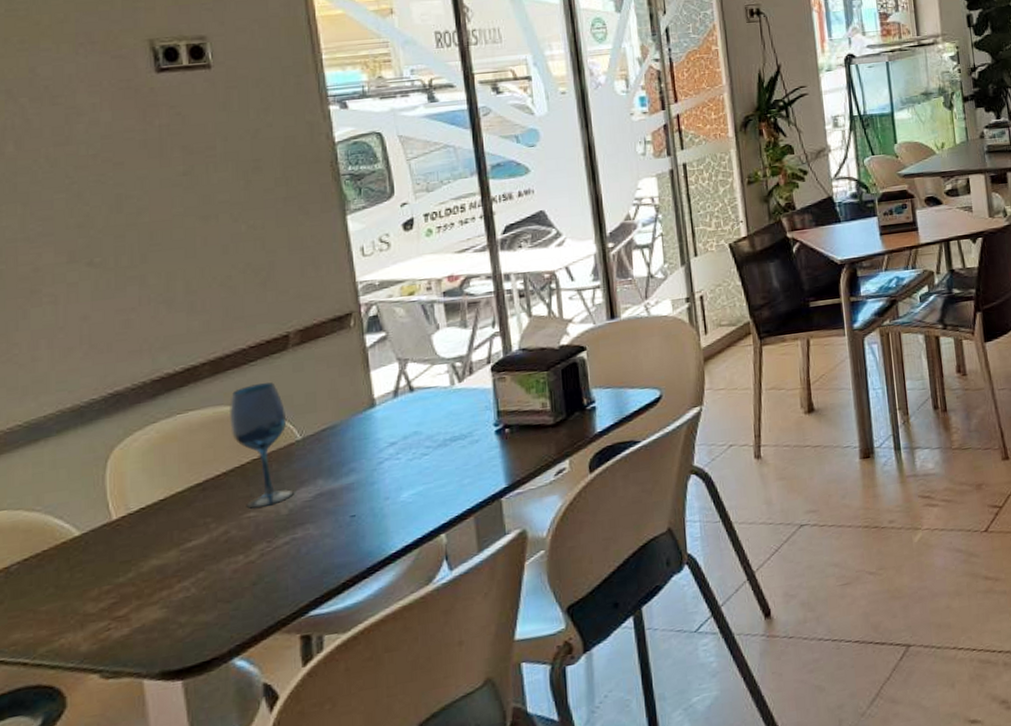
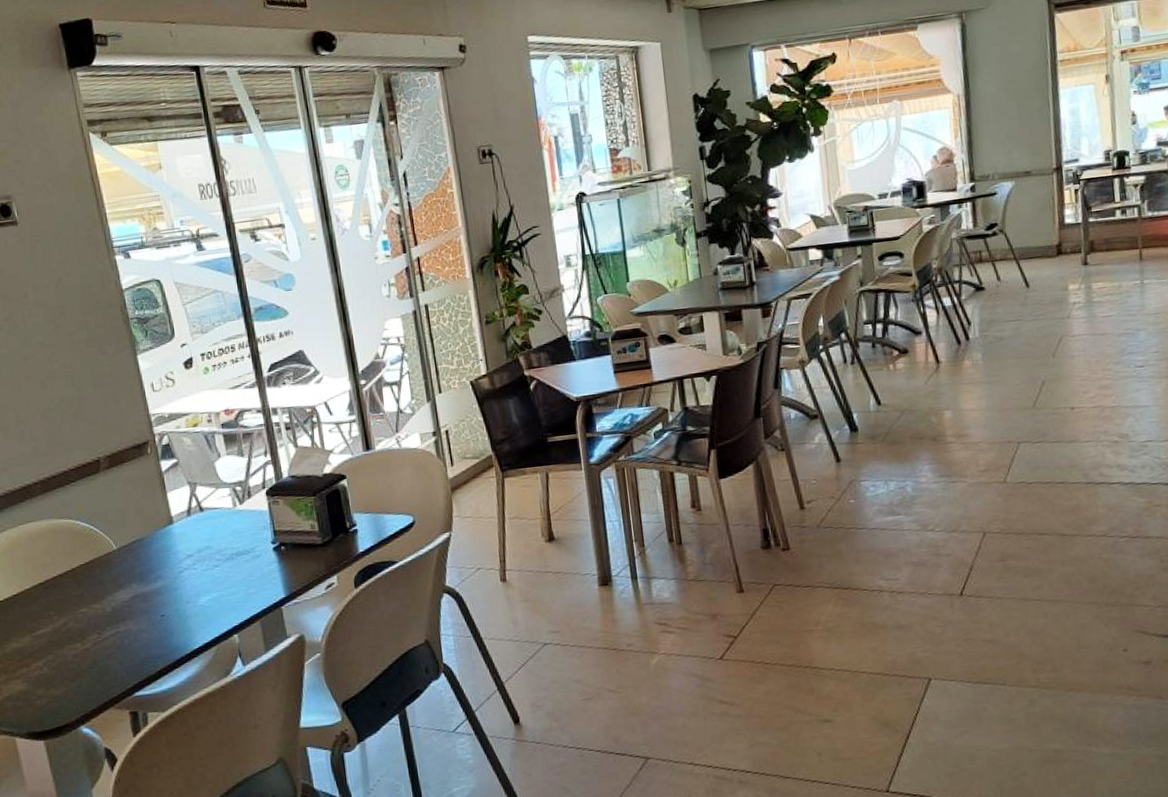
wineglass: present [228,382,294,509] -> none [58,500,115,606]

